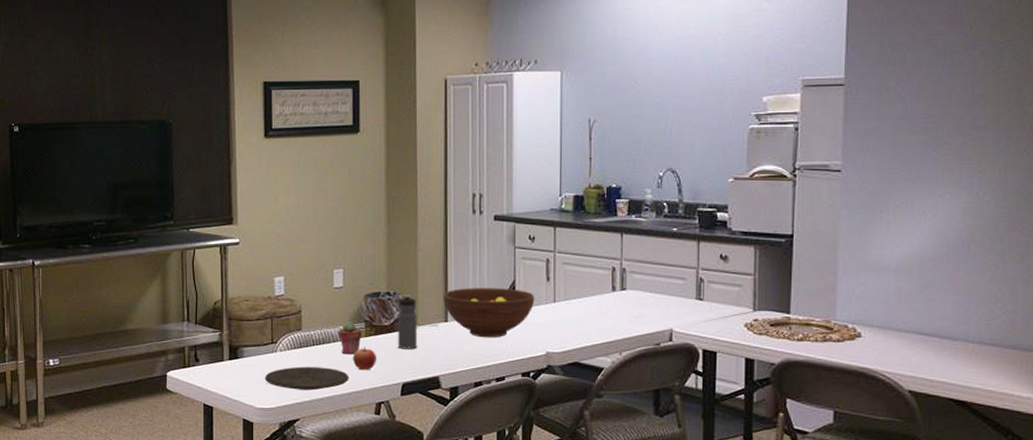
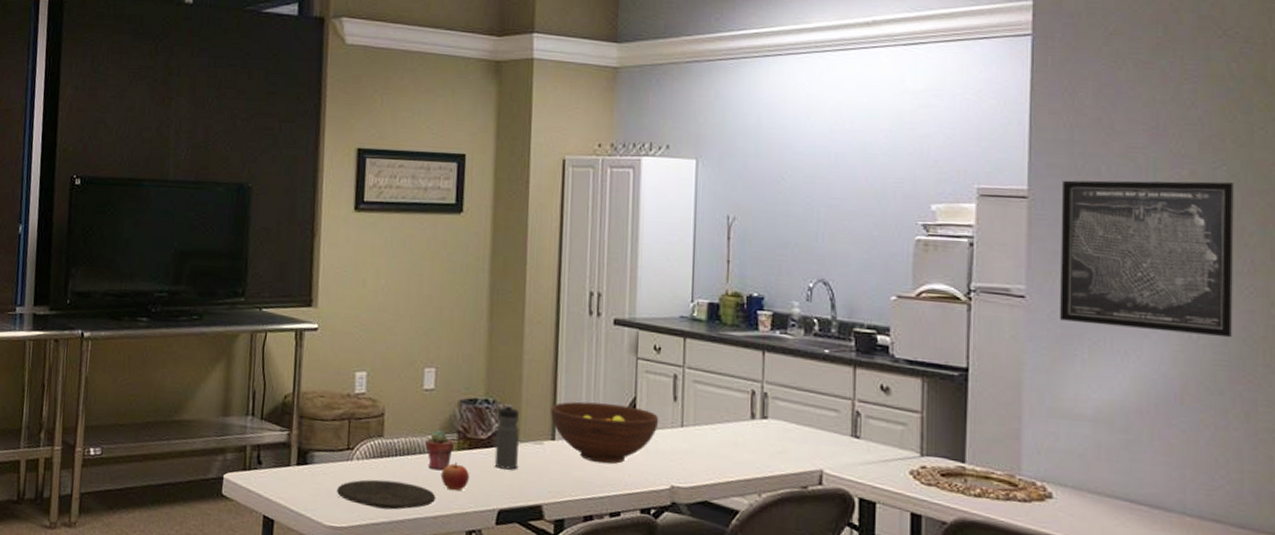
wall art: none [870,60,1018,193] -> present [1060,180,1234,338]

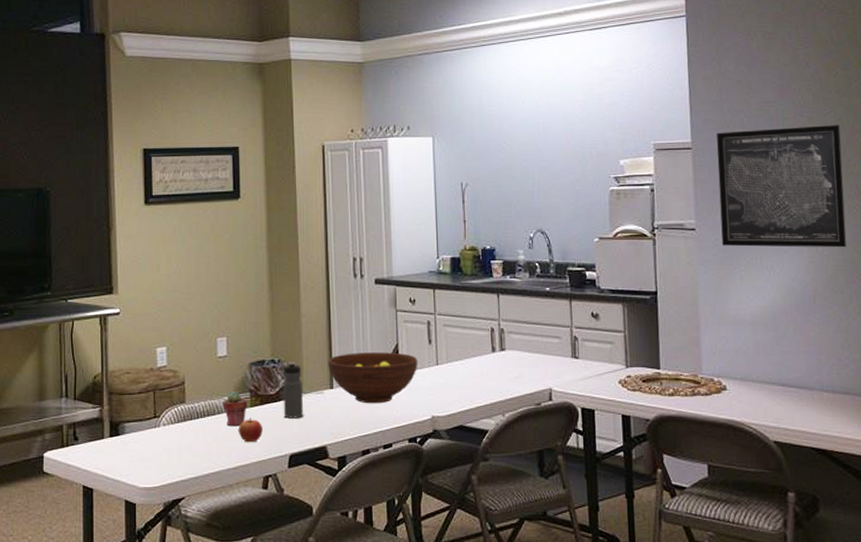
plate: present [336,479,436,510] -> none [147,441,235,466]

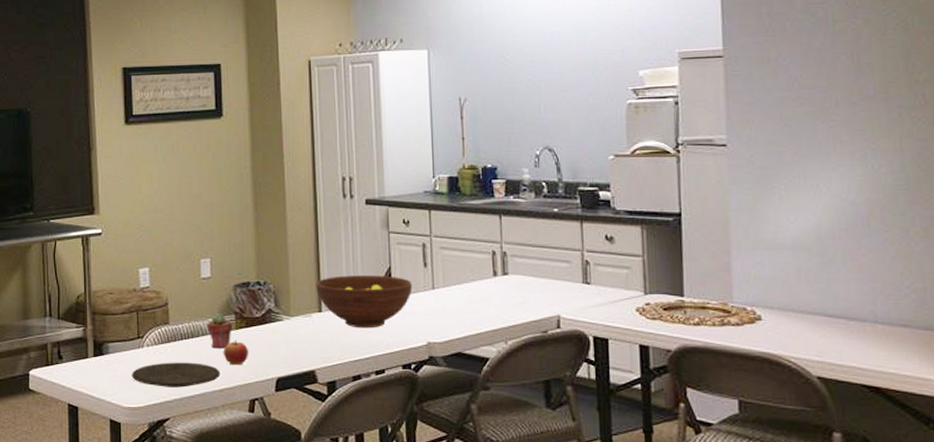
plate: none [147,441,235,466] -> present [131,362,221,388]
water bottle: present [282,362,304,419] -> none [268,284,292,342]
wall art: present [717,125,847,248] -> none [753,27,909,165]

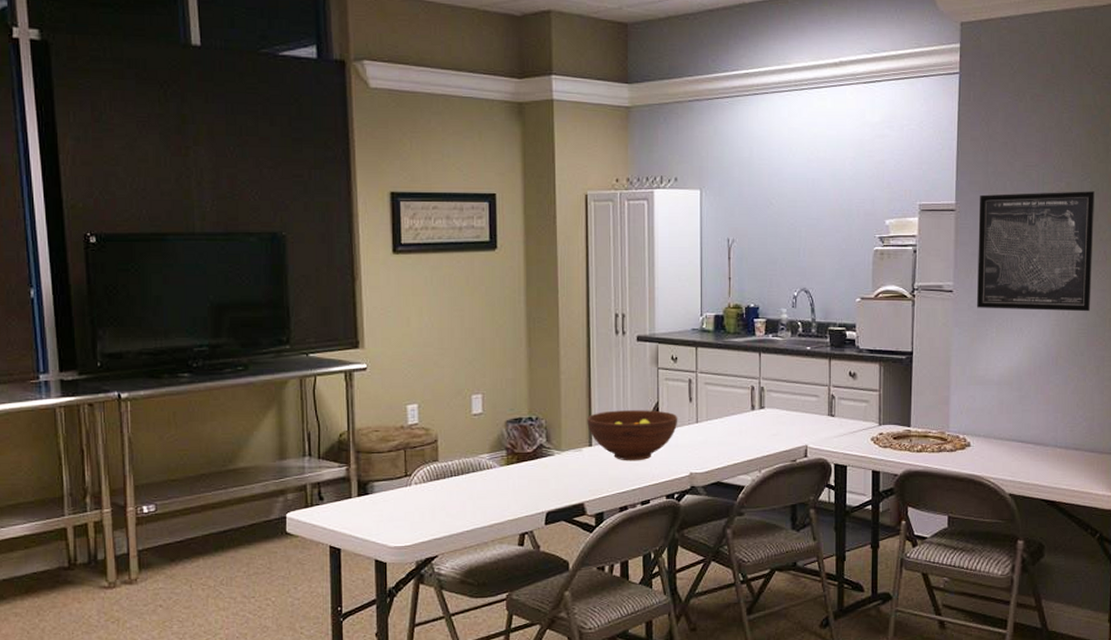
plate: present [131,362,221,388] -> none [398,499,491,525]
potted succulent: present [207,313,234,349] -> none [478,449,505,485]
apple: present [223,340,248,366] -> none [493,476,519,501]
wall art: none [753,27,909,165] -> present [977,191,1095,312]

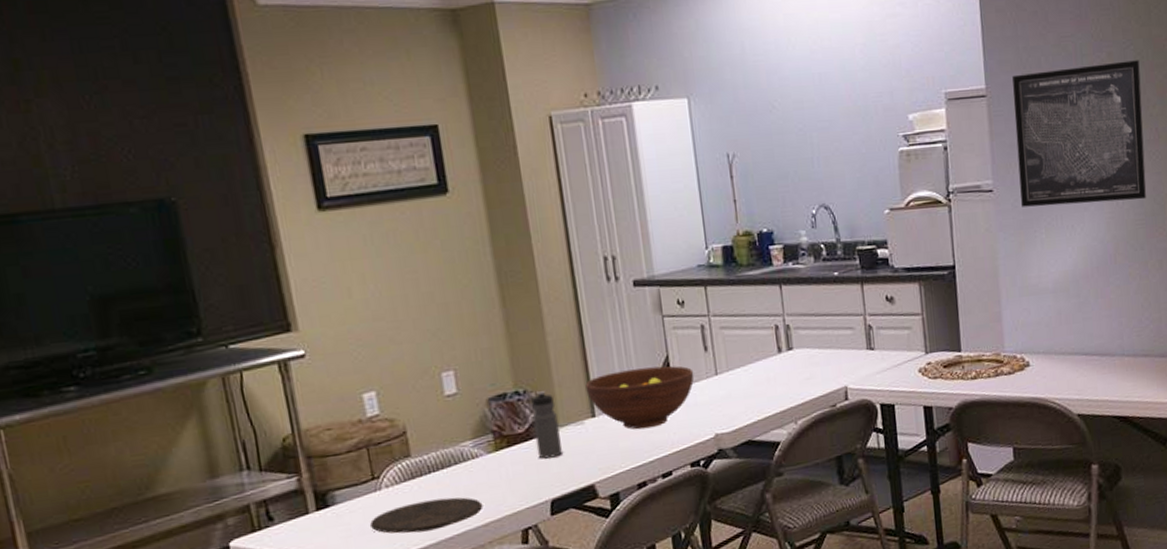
plate: none [398,499,491,525] -> present [369,497,483,534]
water bottle: none [540,420,562,476] -> present [531,391,563,459]

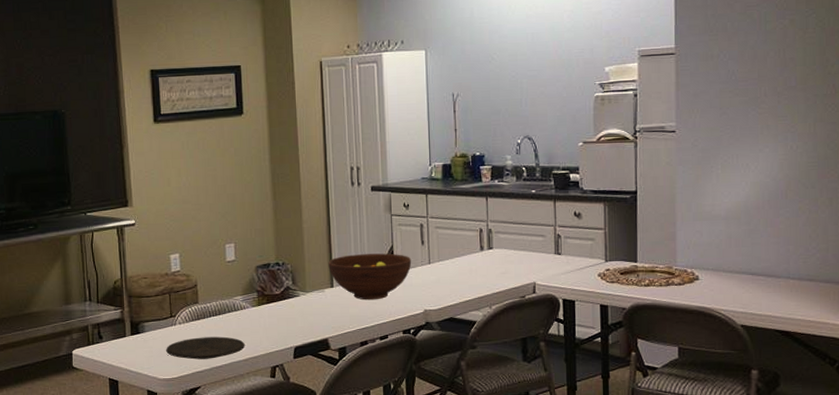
water bottle: present [531,391,563,459] -> none [287,264,307,315]
wall art: present [1012,60,1147,207] -> none [699,26,821,147]

